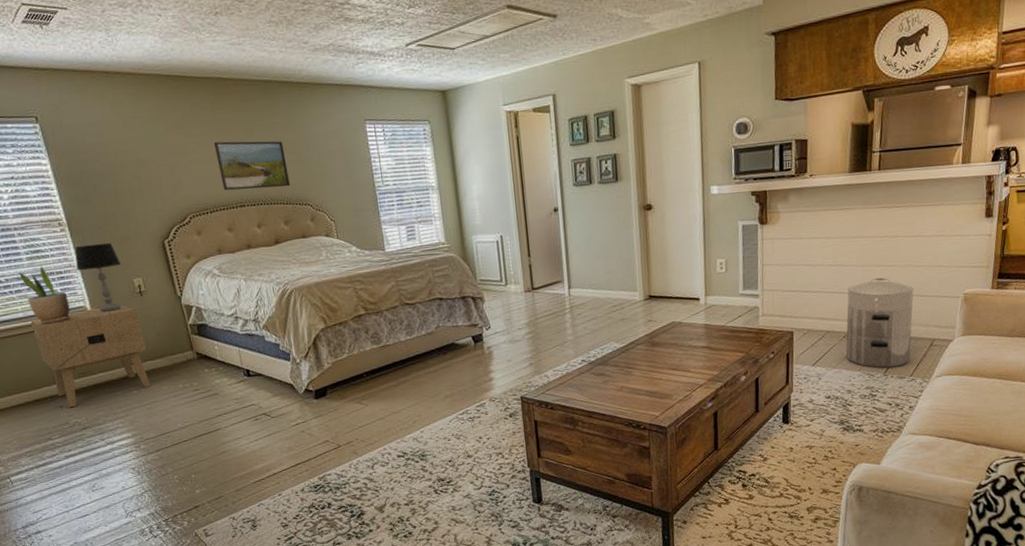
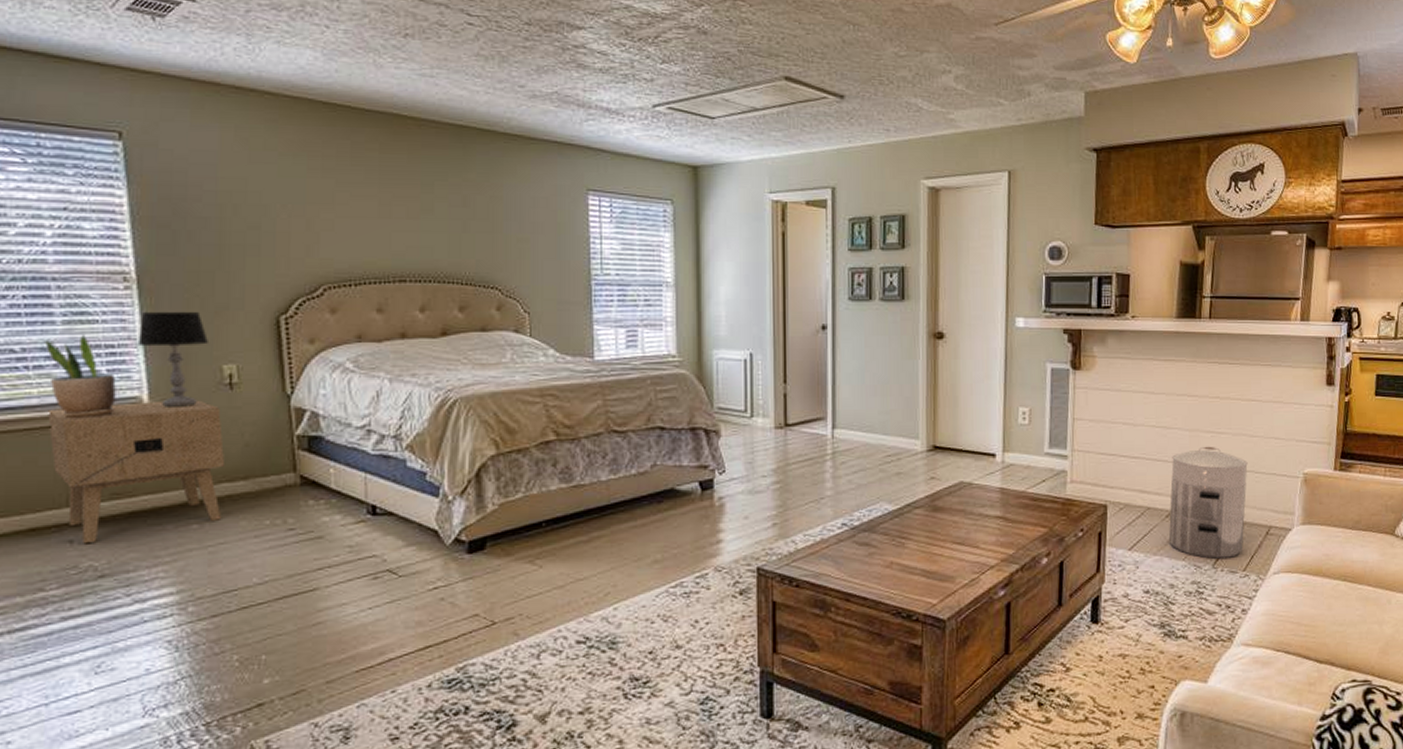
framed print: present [213,141,291,191] -> none [374,195,475,263]

